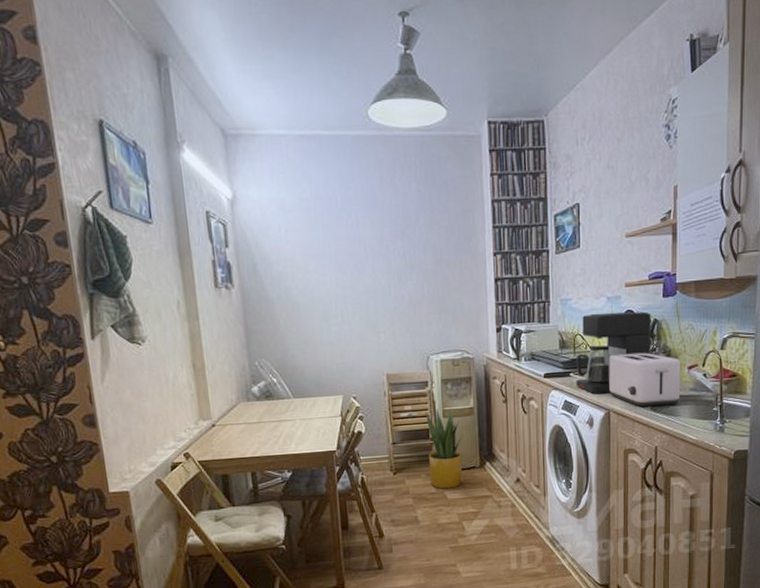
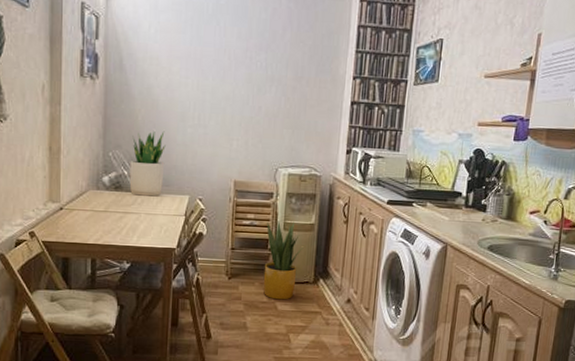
planter: none [276,332,315,402] -> present [129,131,166,196]
coffee maker: present [575,311,652,393] -> none [417,147,500,227]
toaster: present [609,352,680,407] -> none [449,190,523,247]

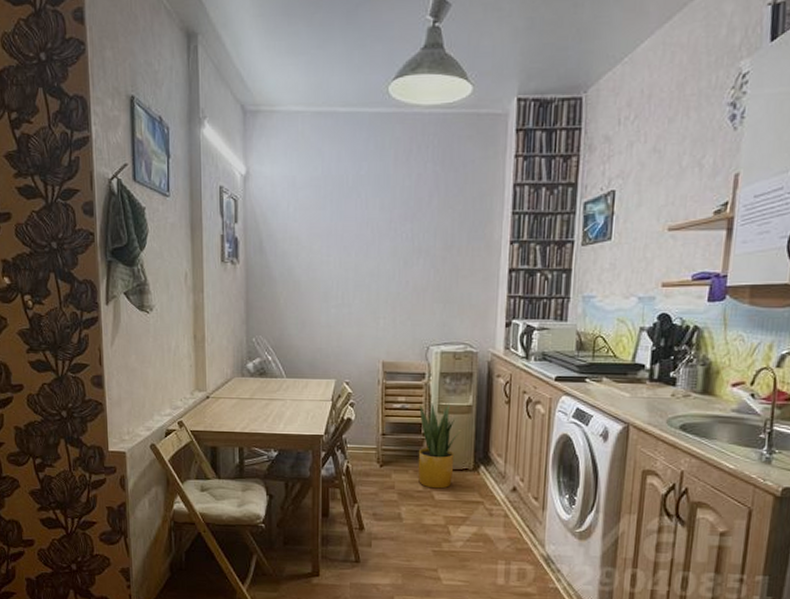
planter: present [129,131,166,196] -> none [274,313,309,382]

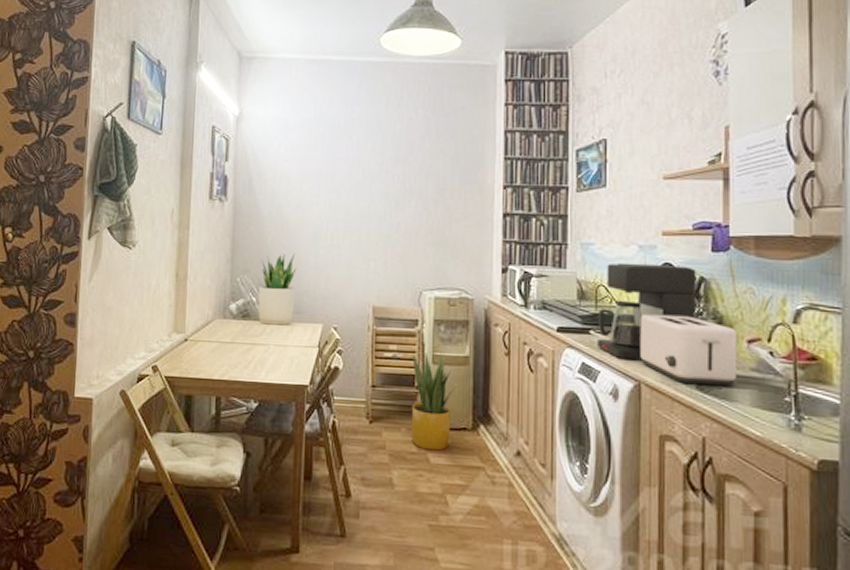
planter: none [274,313,309,382] -> present [258,253,297,325]
coffee maker: none [592,314,691,404] -> present [597,262,697,359]
toaster: none [631,362,723,425] -> present [640,313,737,385]

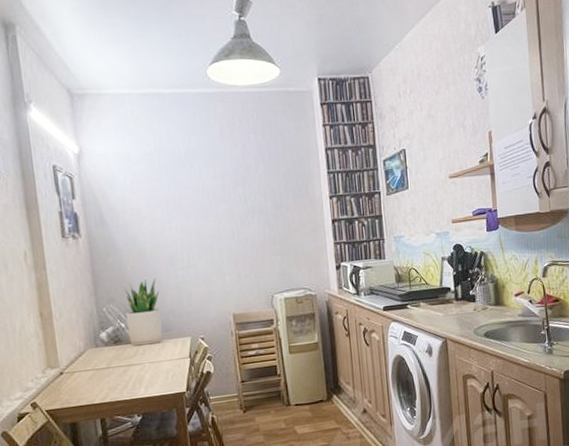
planter: present [411,352,456,451] -> none [272,342,311,425]
coffee maker: present [597,262,697,359] -> none [411,245,480,323]
toaster: present [640,313,737,385] -> none [442,282,510,334]

